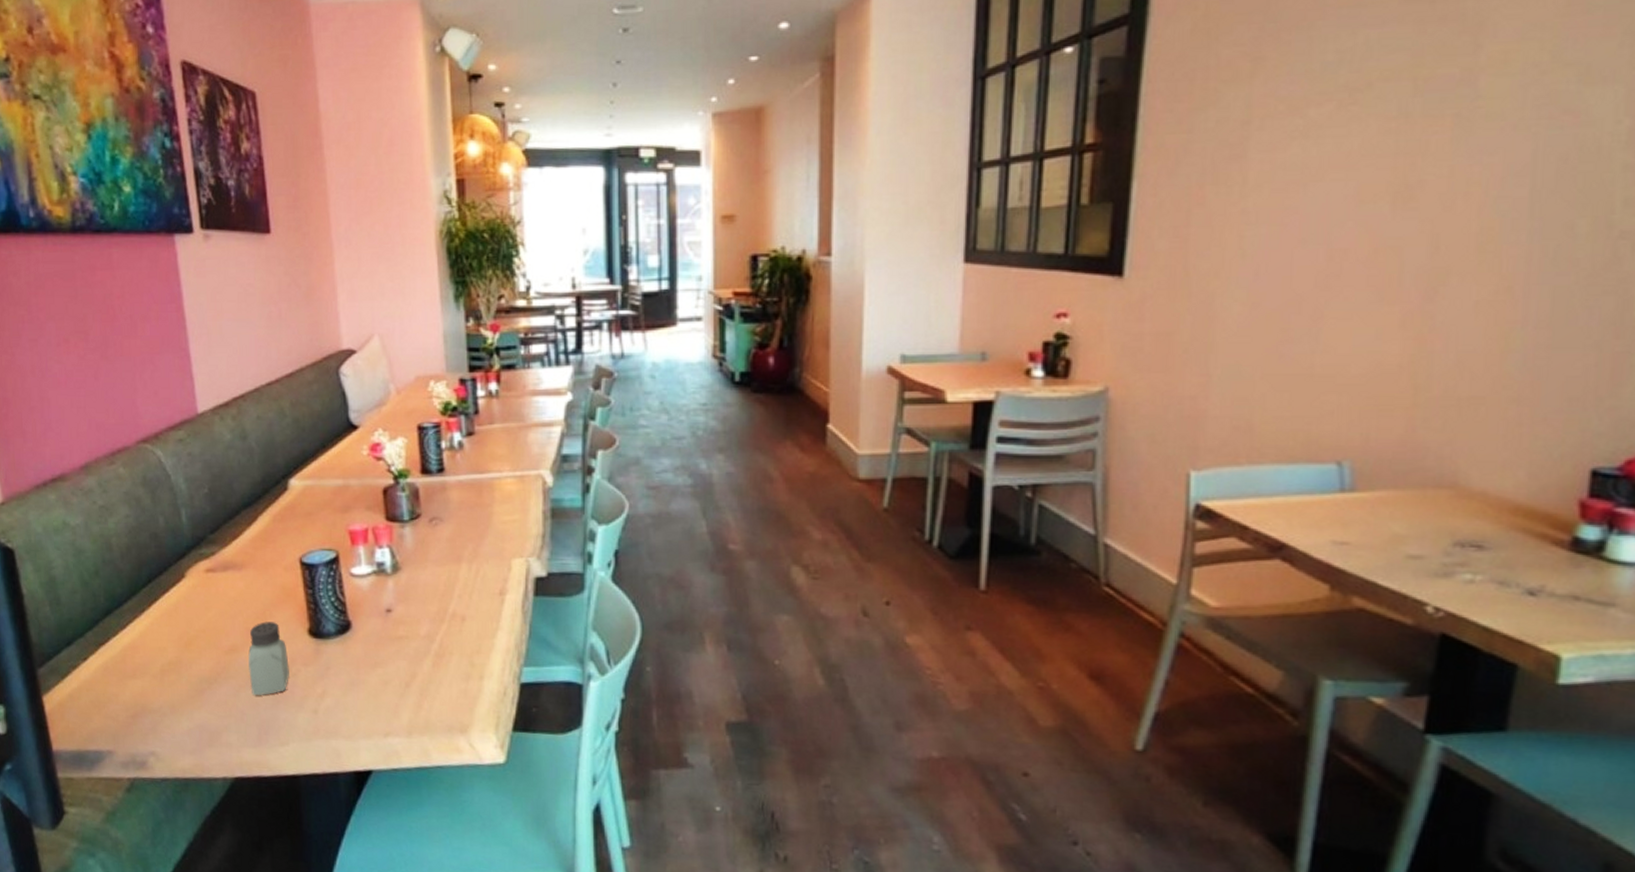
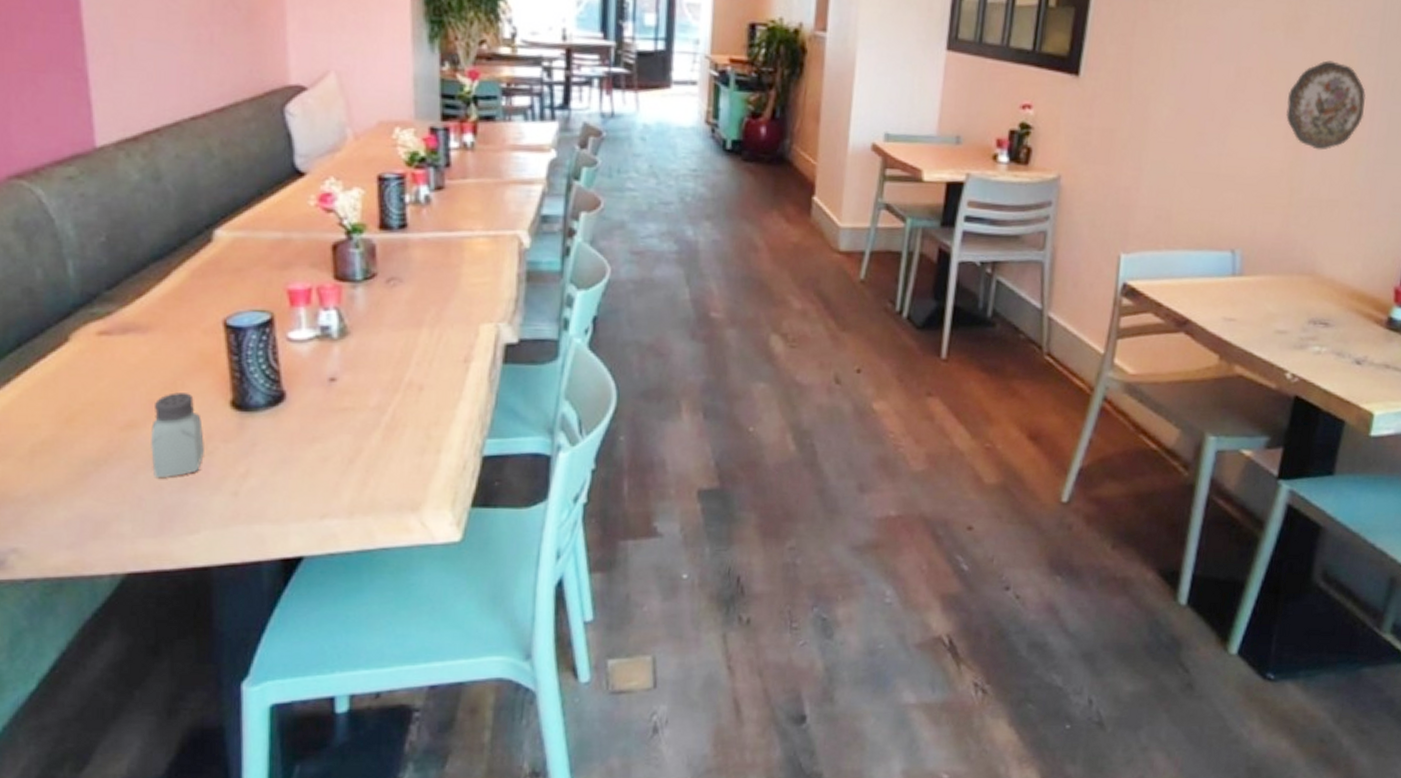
decorative plate: none [1401,231,1516,339] -> present [1286,60,1366,151]

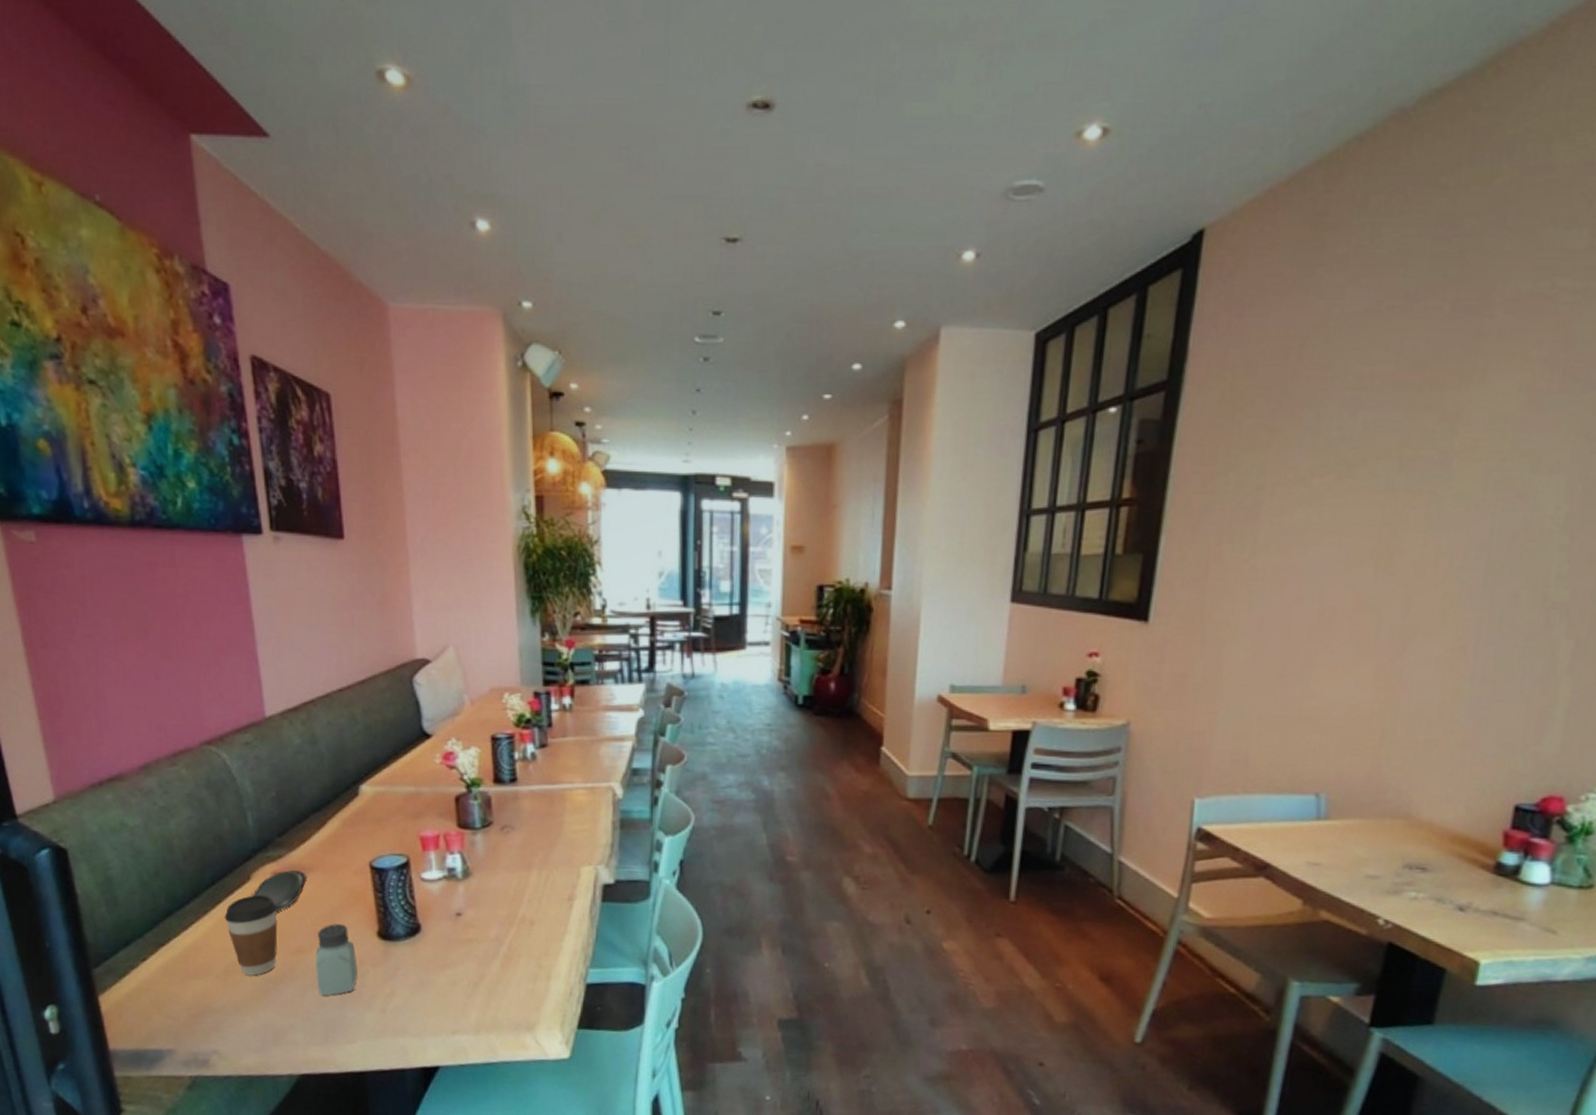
coffee cup: none [32,358,103,456] -> present [224,894,278,976]
oval tray: none [71,330,142,379] -> present [252,870,306,912]
decorative plate: present [1286,60,1366,151] -> none [1376,595,1470,689]

